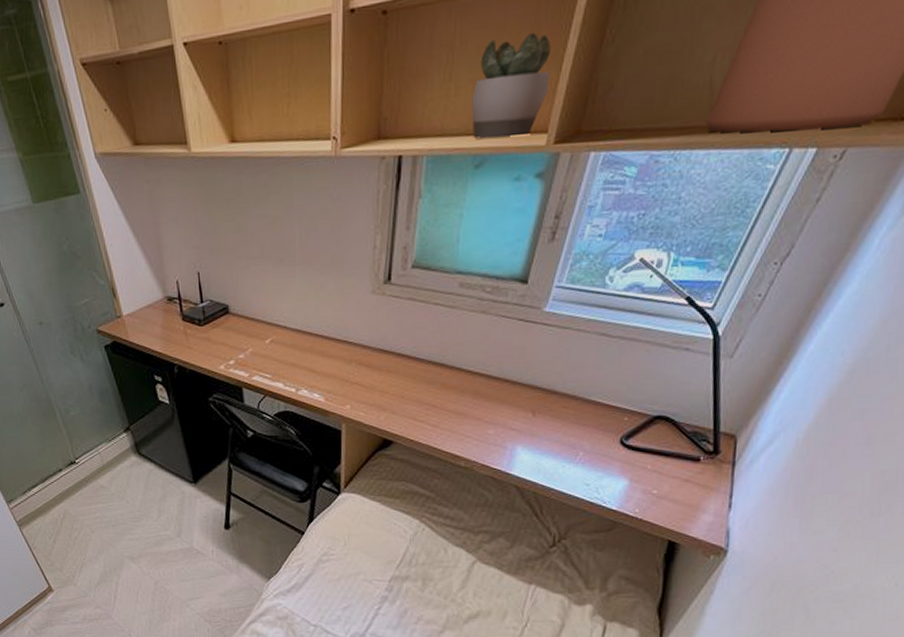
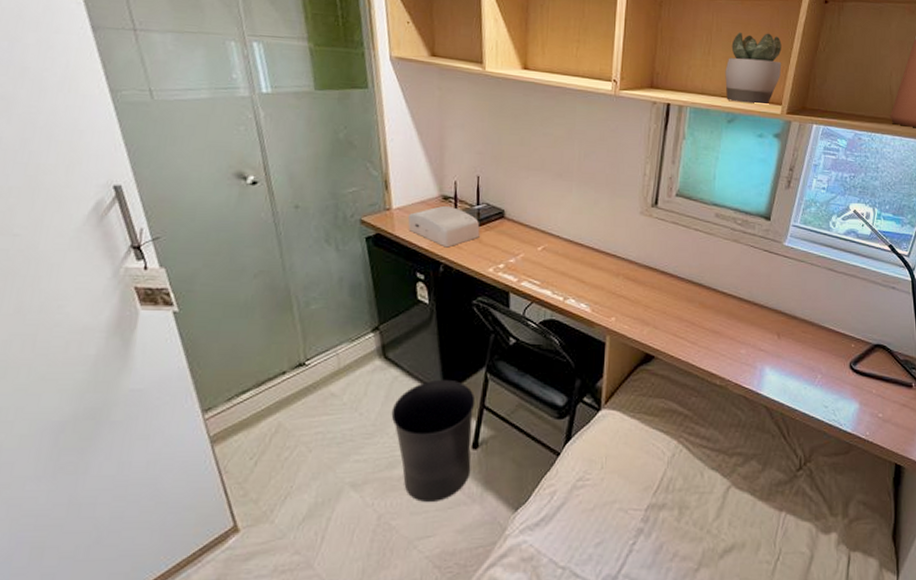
tissue dispenser: none [139,306,207,349] -> present [408,205,480,248]
waste bin: none [152,470,226,571] -> present [391,379,476,502]

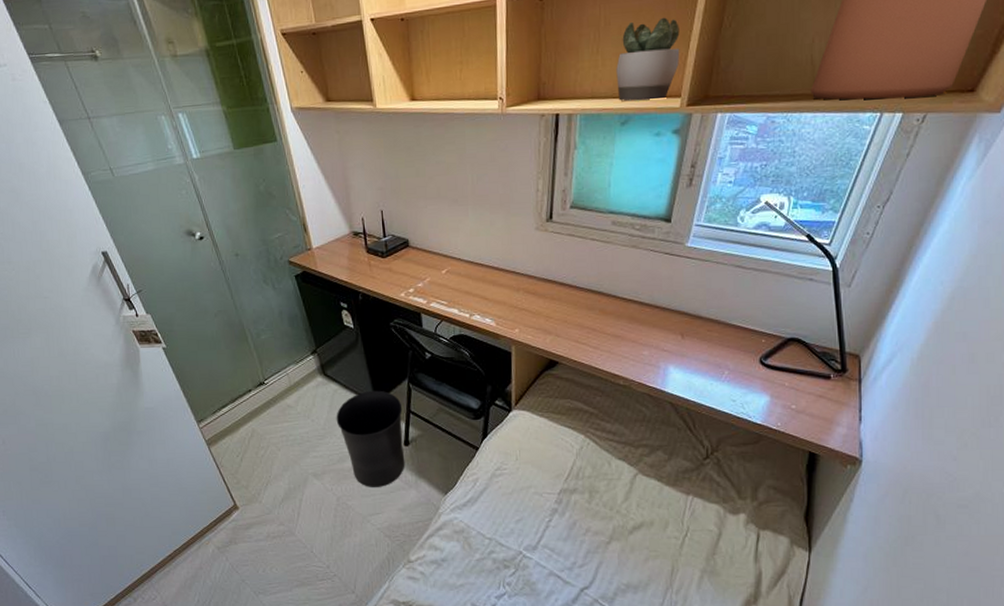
tissue dispenser: present [408,205,480,248] -> none [327,240,389,278]

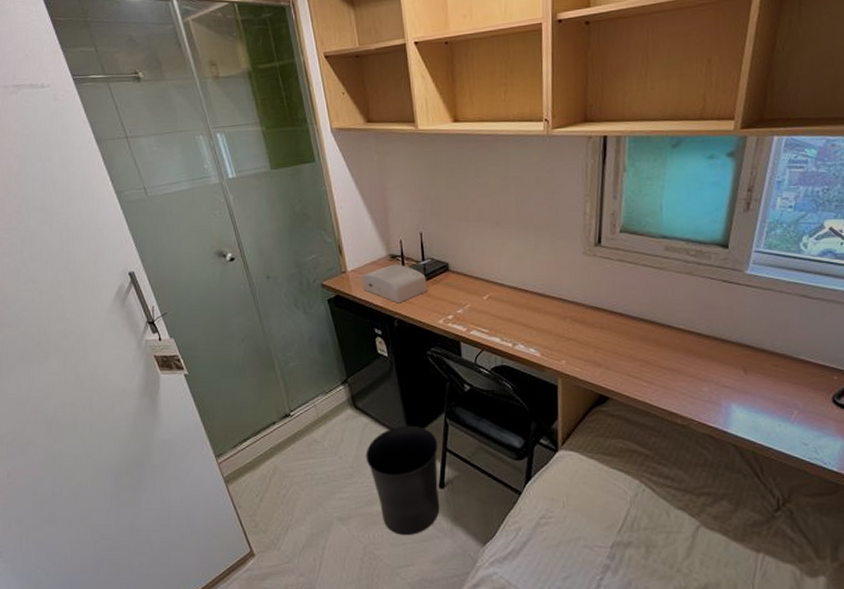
tissue dispenser: none [327,240,389,278] -> present [362,263,428,304]
succulent plant: present [616,17,680,102] -> none [666,41,732,124]

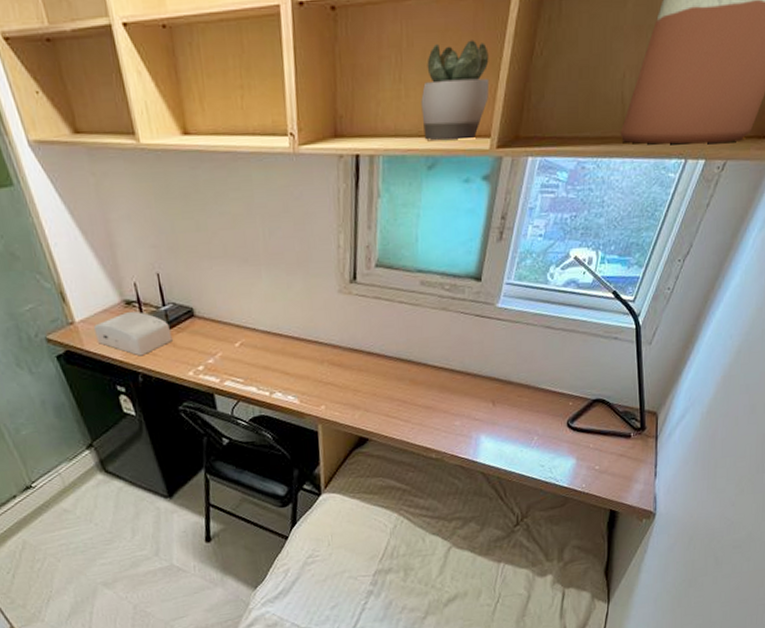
waste bin: present [365,425,440,535] -> none [123,484,208,591]
succulent plant: none [666,41,732,124] -> present [421,40,490,141]

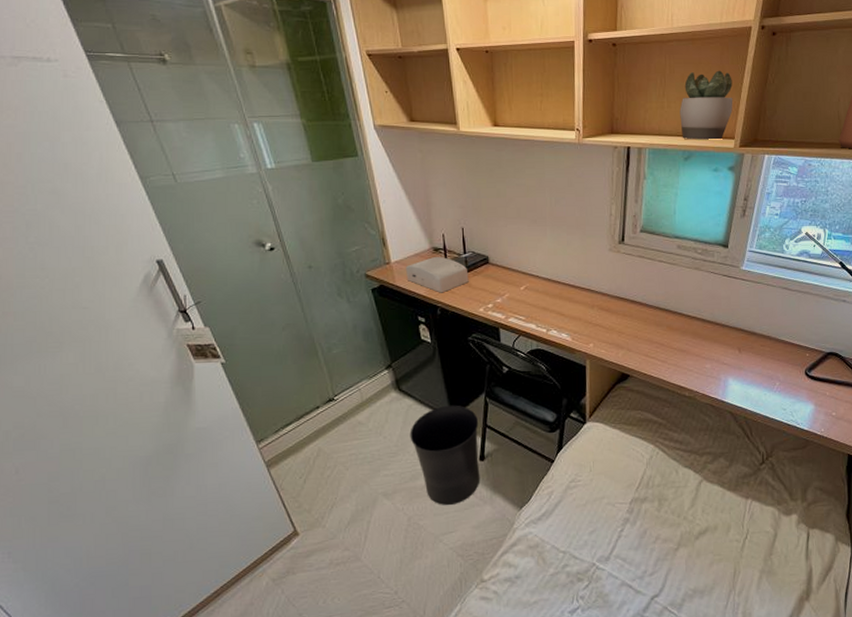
waste bin: none [123,484,208,591] -> present [410,405,480,505]

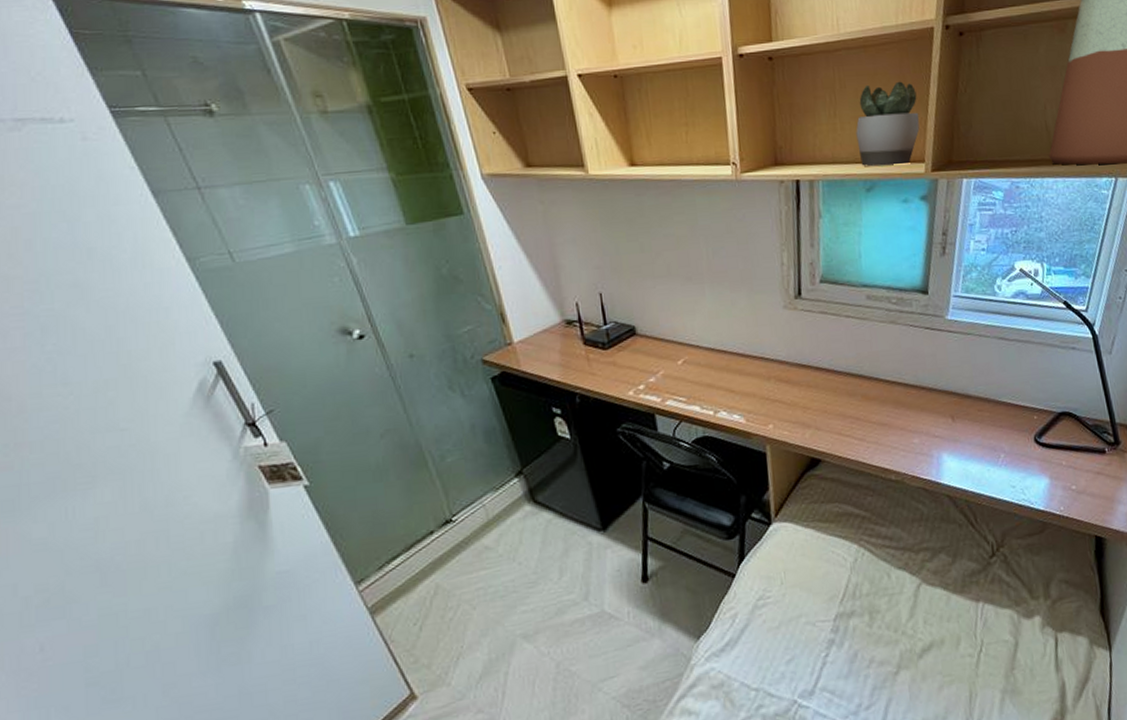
tissue dispenser: present [406,256,469,293] -> none [533,330,613,377]
waste bin: present [410,405,480,505] -> none [551,514,645,644]

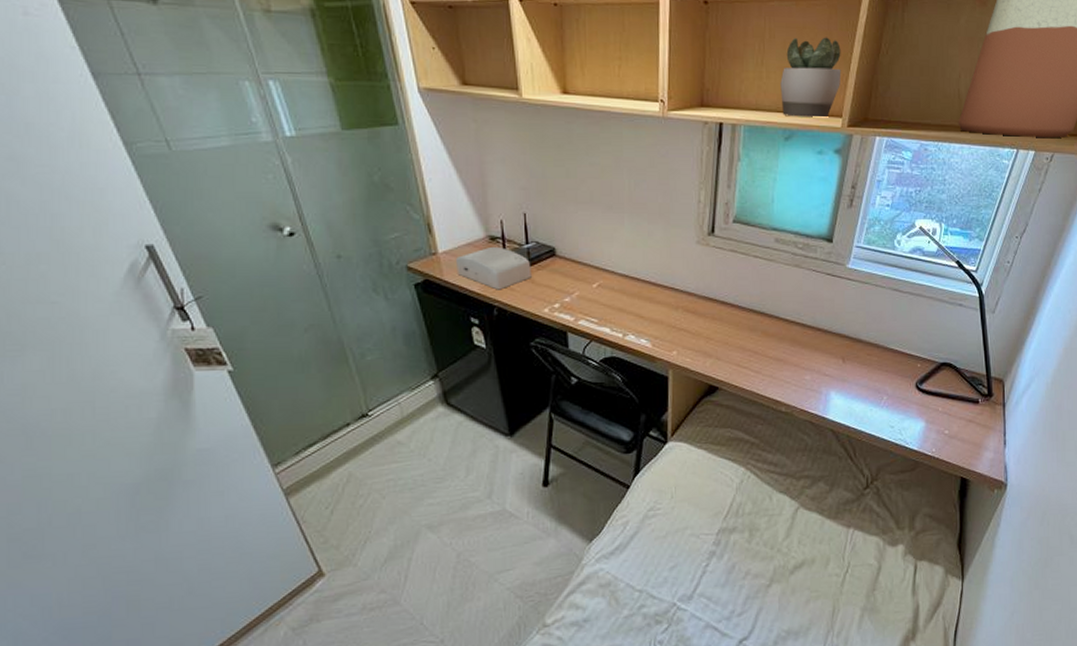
tissue dispenser: none [533,330,613,377] -> present [456,246,532,290]

